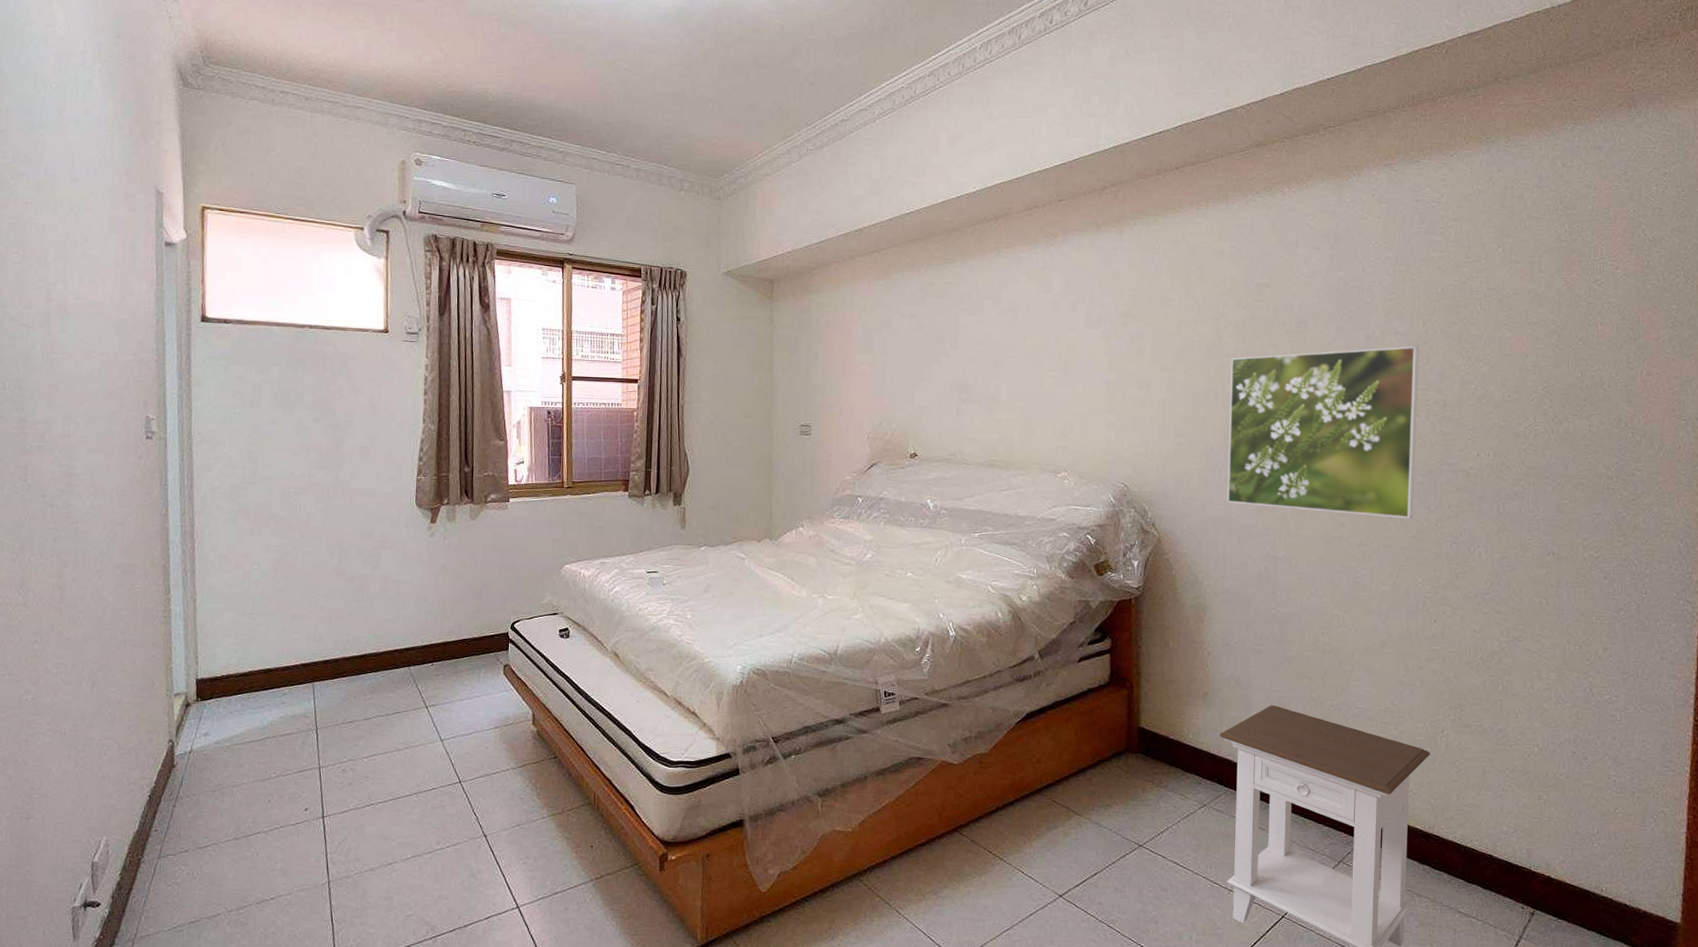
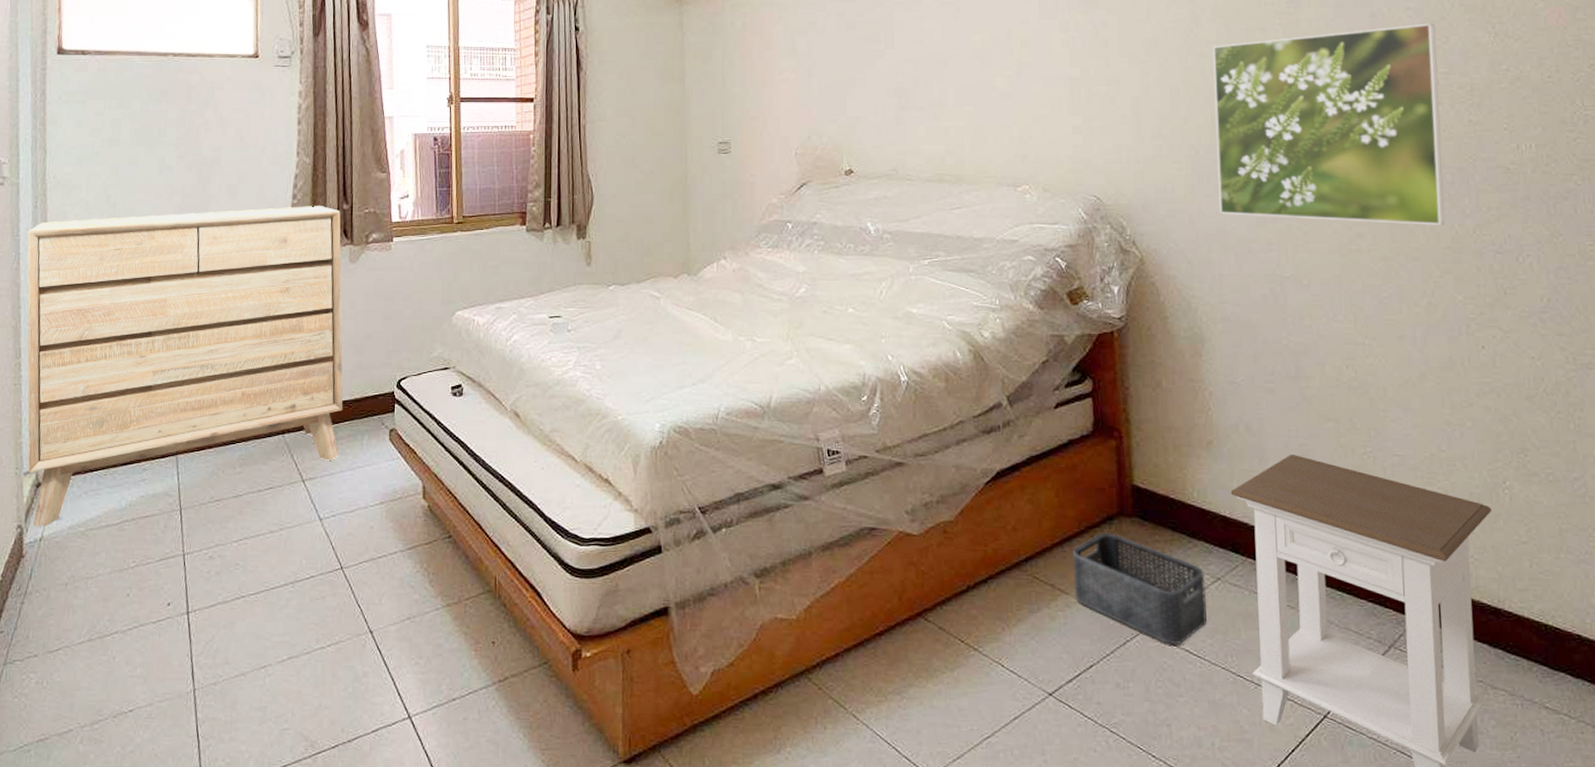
dresser: none [175,467,463,742] -> present [27,206,343,528]
storage bin: none [1085,765,1194,858] -> present [1073,532,1207,645]

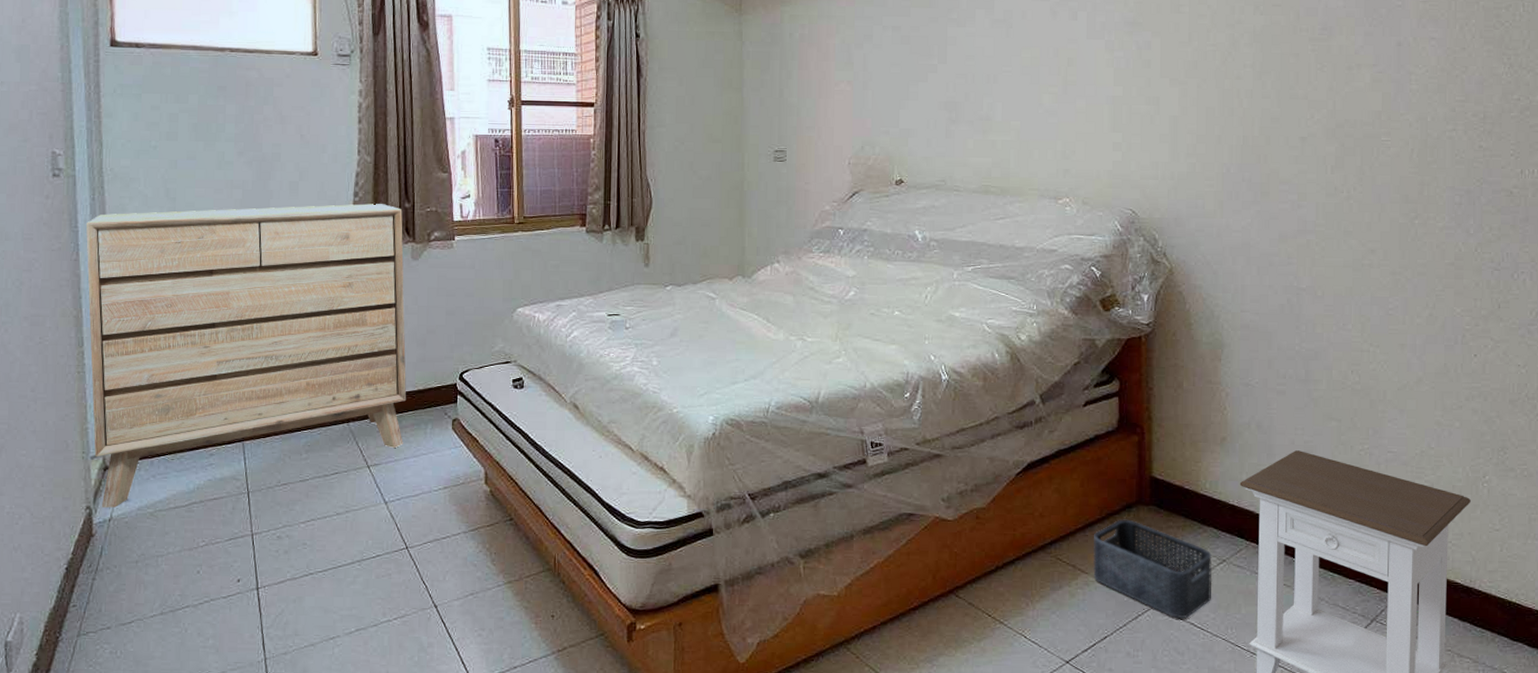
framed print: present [1212,23,1445,225] -> none [1245,53,1456,243]

